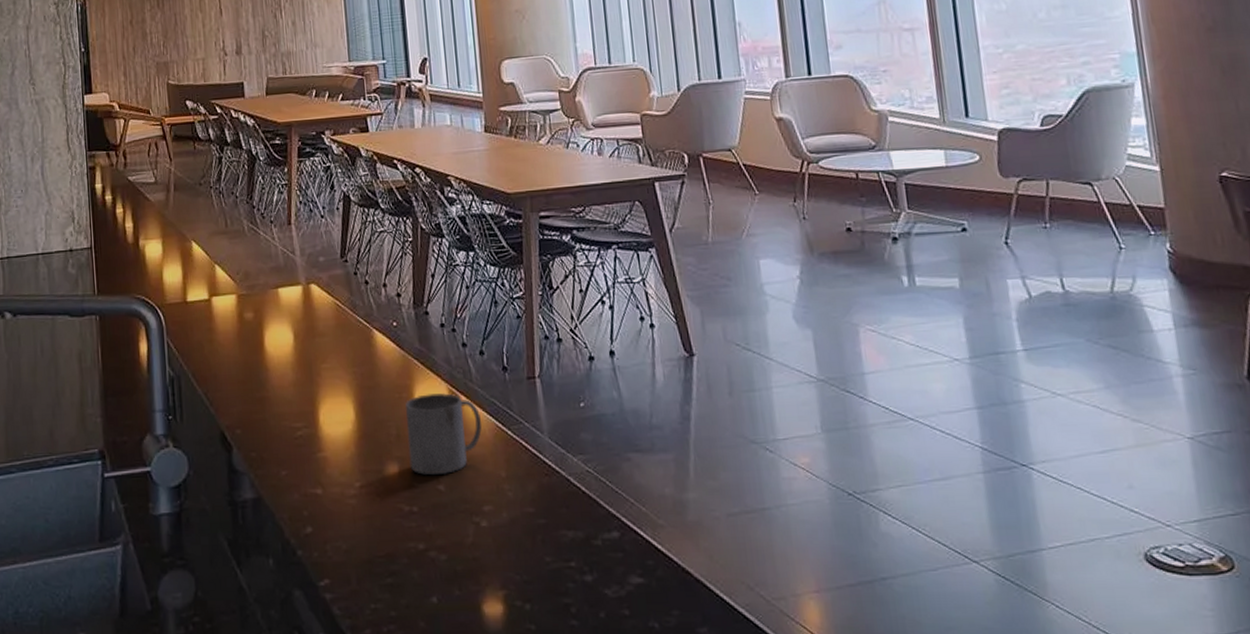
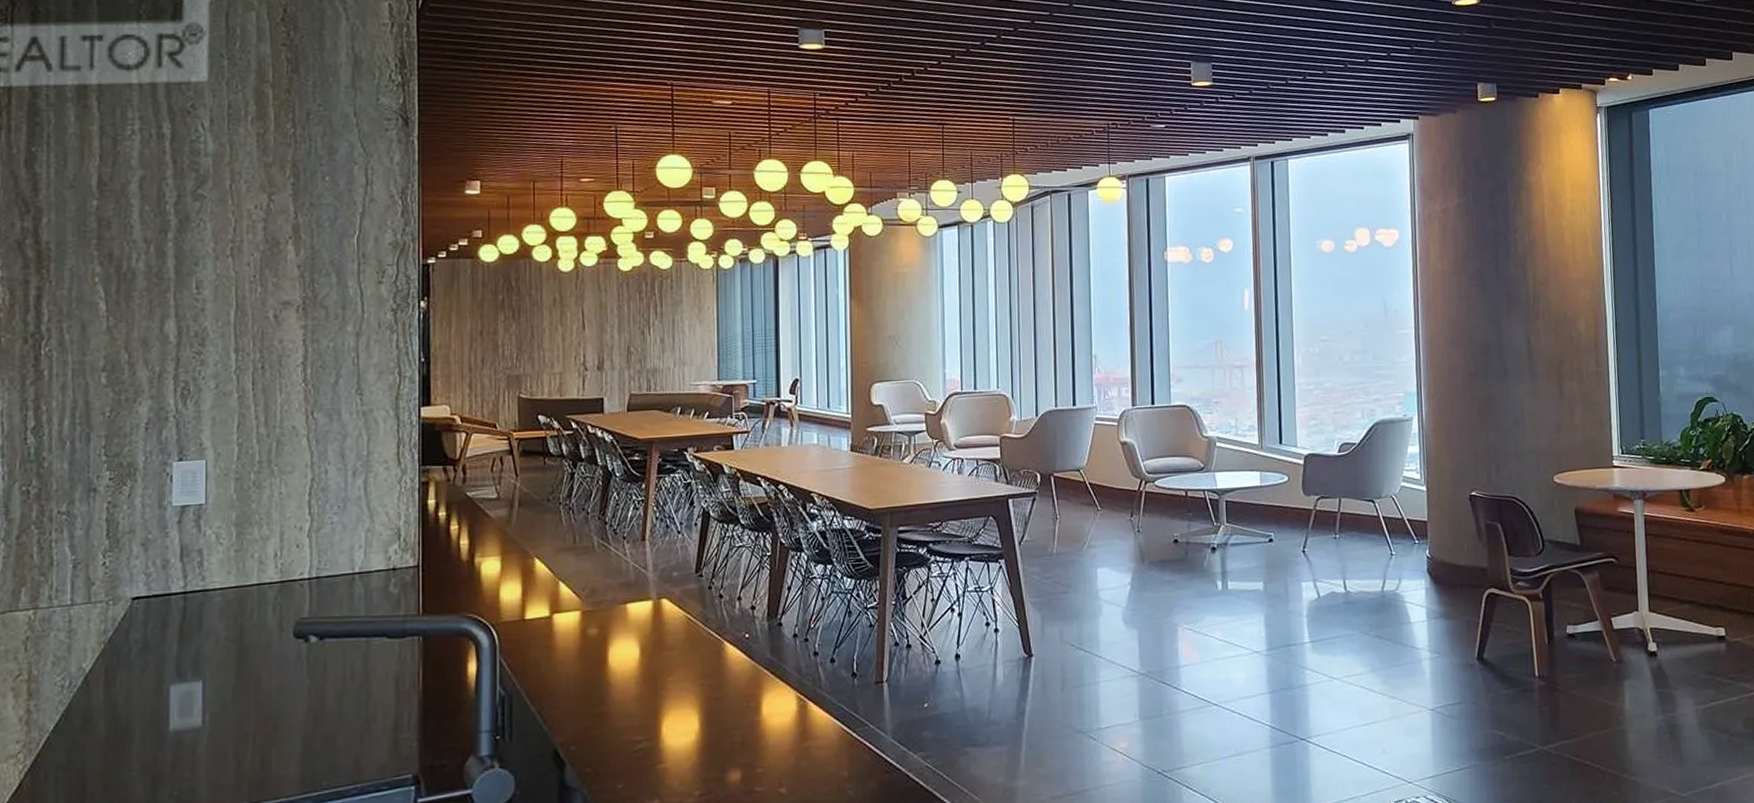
mug: present [405,393,482,475] -> none [751,700,828,780]

